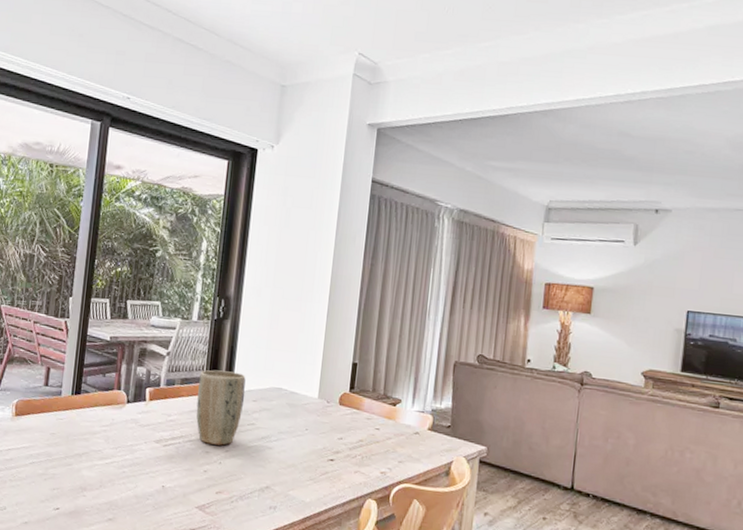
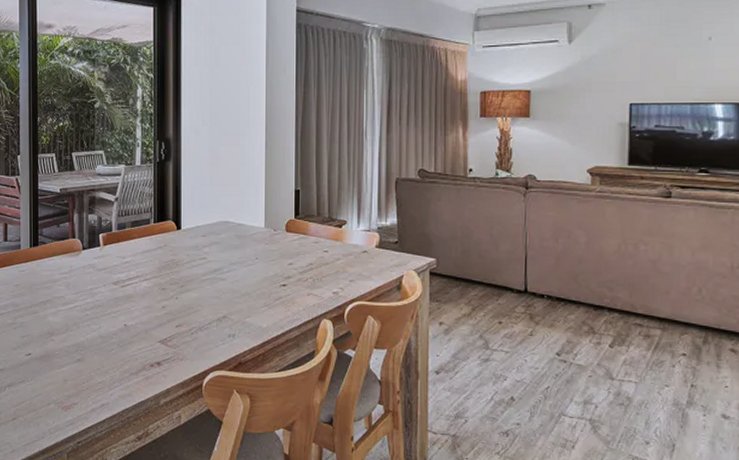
plant pot: present [196,370,246,446] -> none [149,210,194,281]

